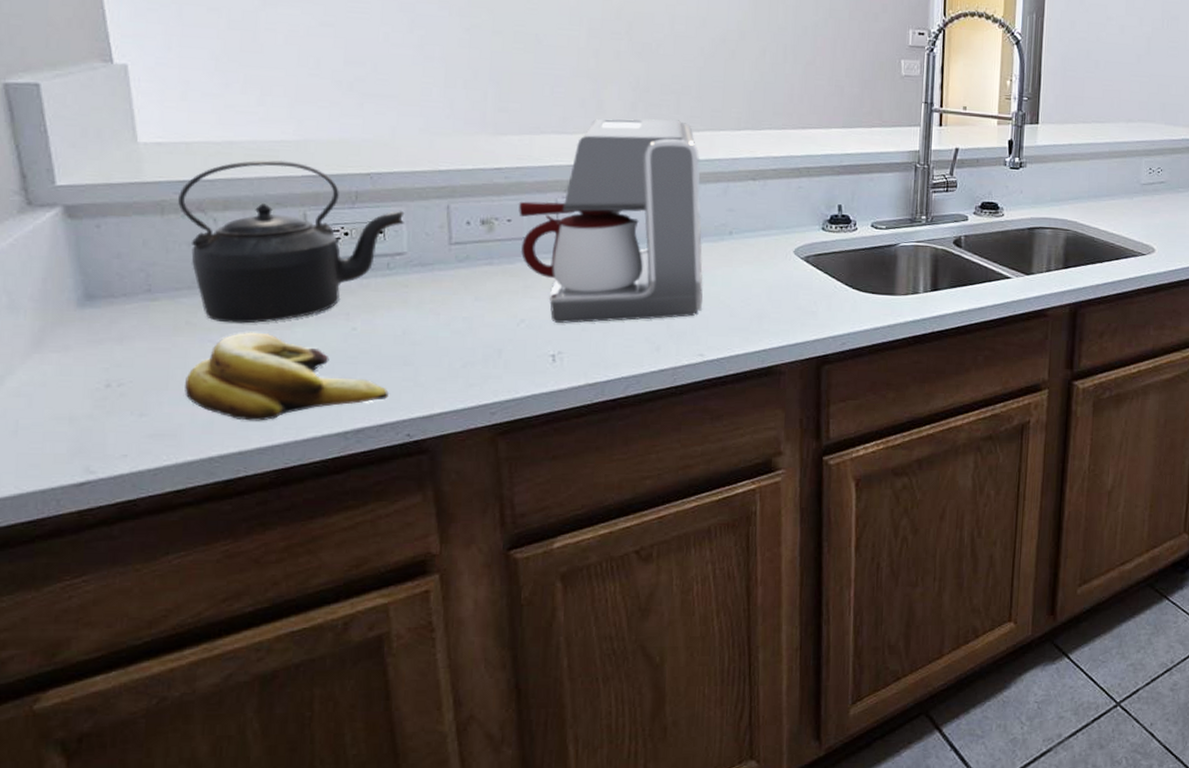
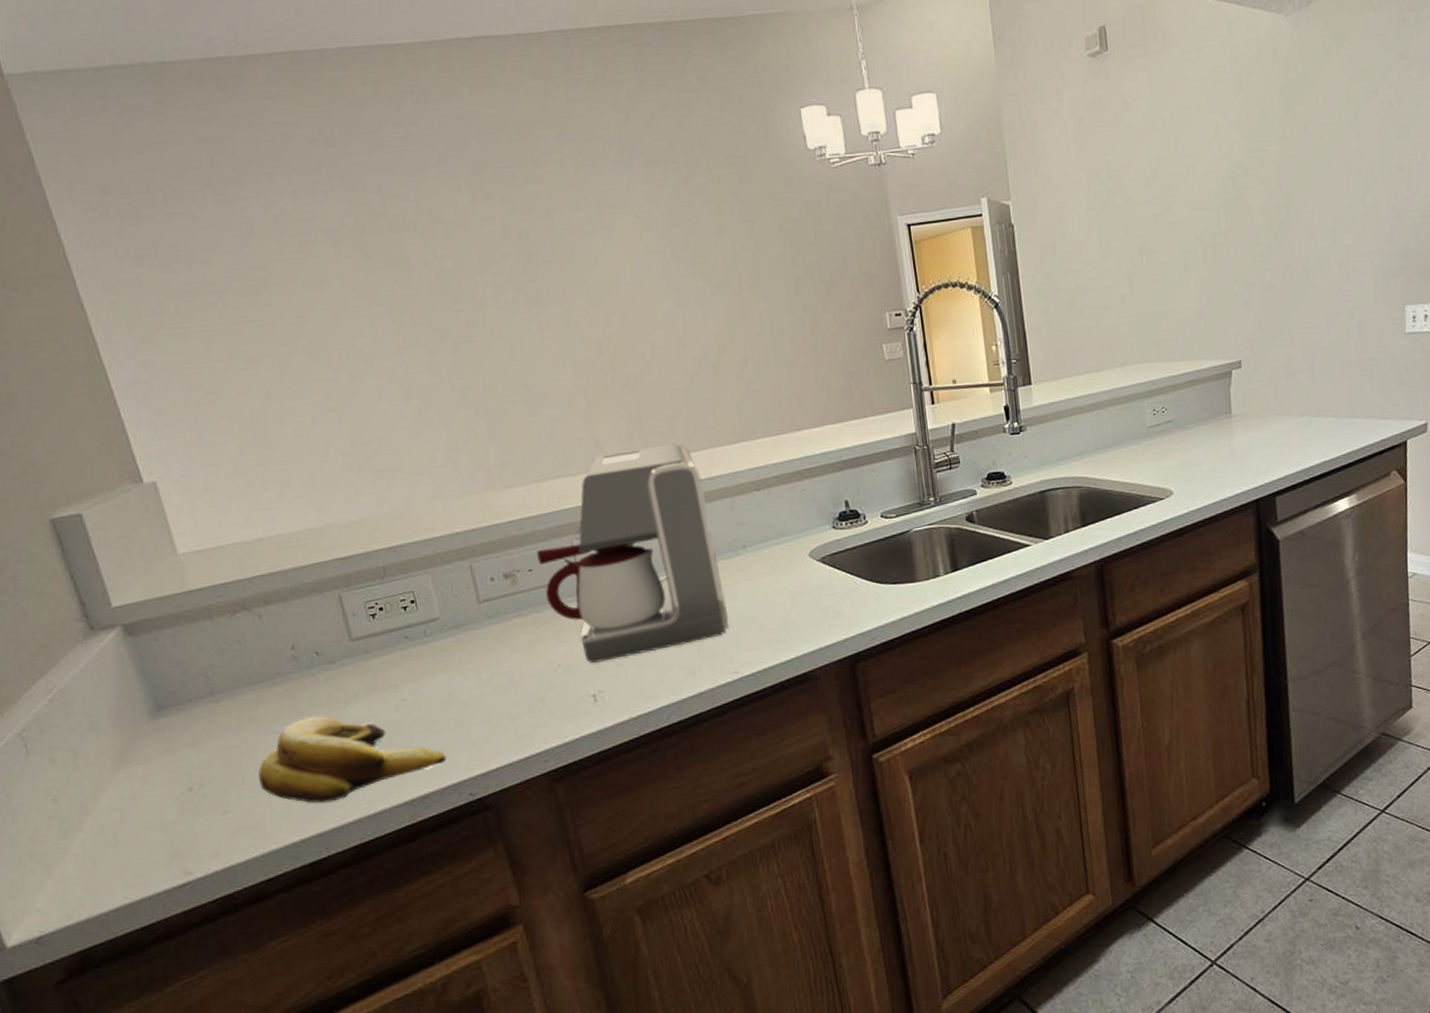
kettle: present [178,160,406,324] -> none [223,547,434,713]

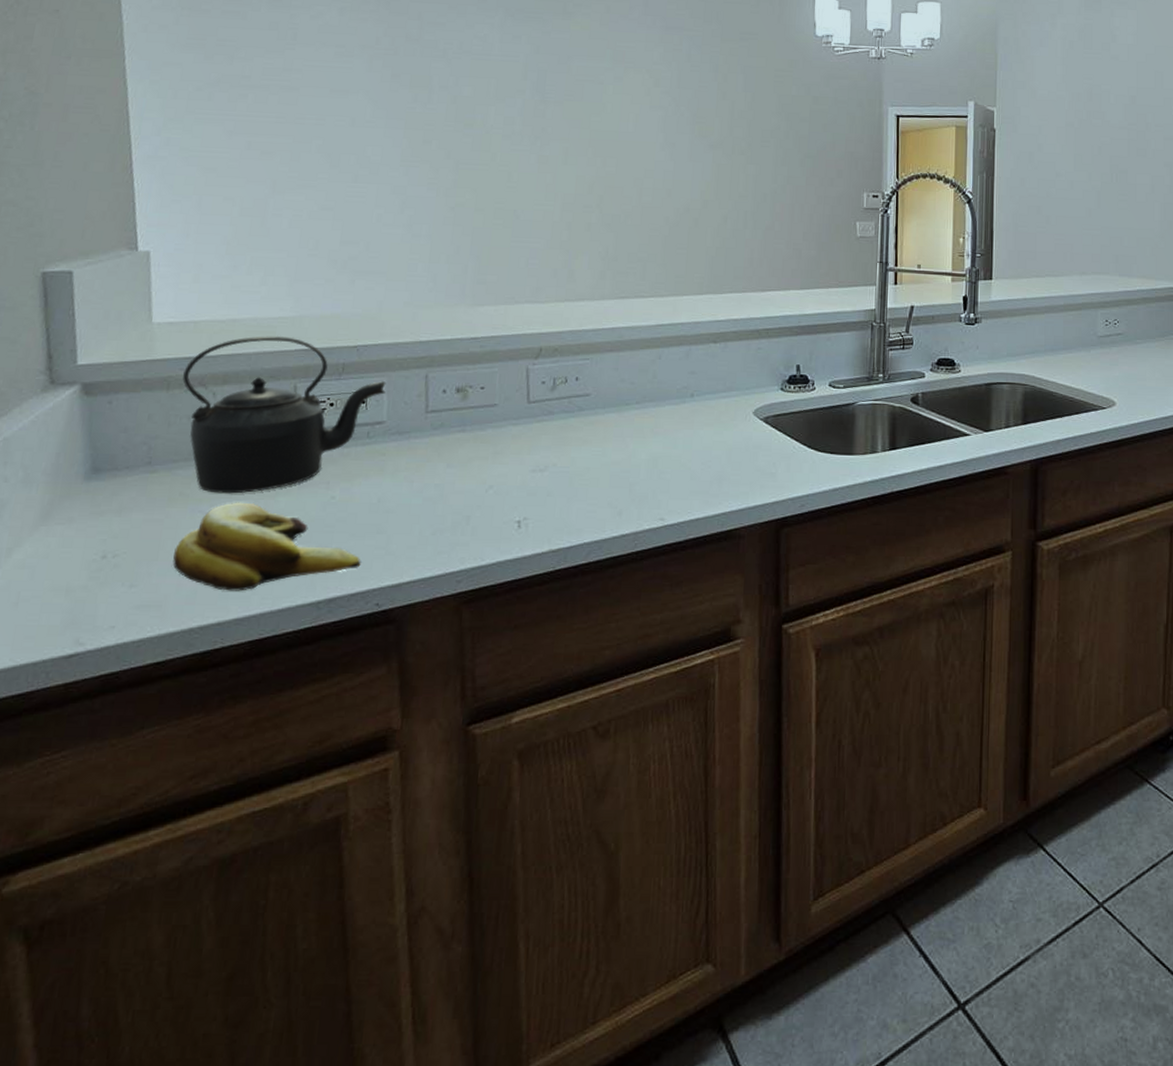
kettle: none [223,547,434,713] -> present [183,335,387,494]
coffee maker: present [537,444,729,663] -> none [492,286,665,489]

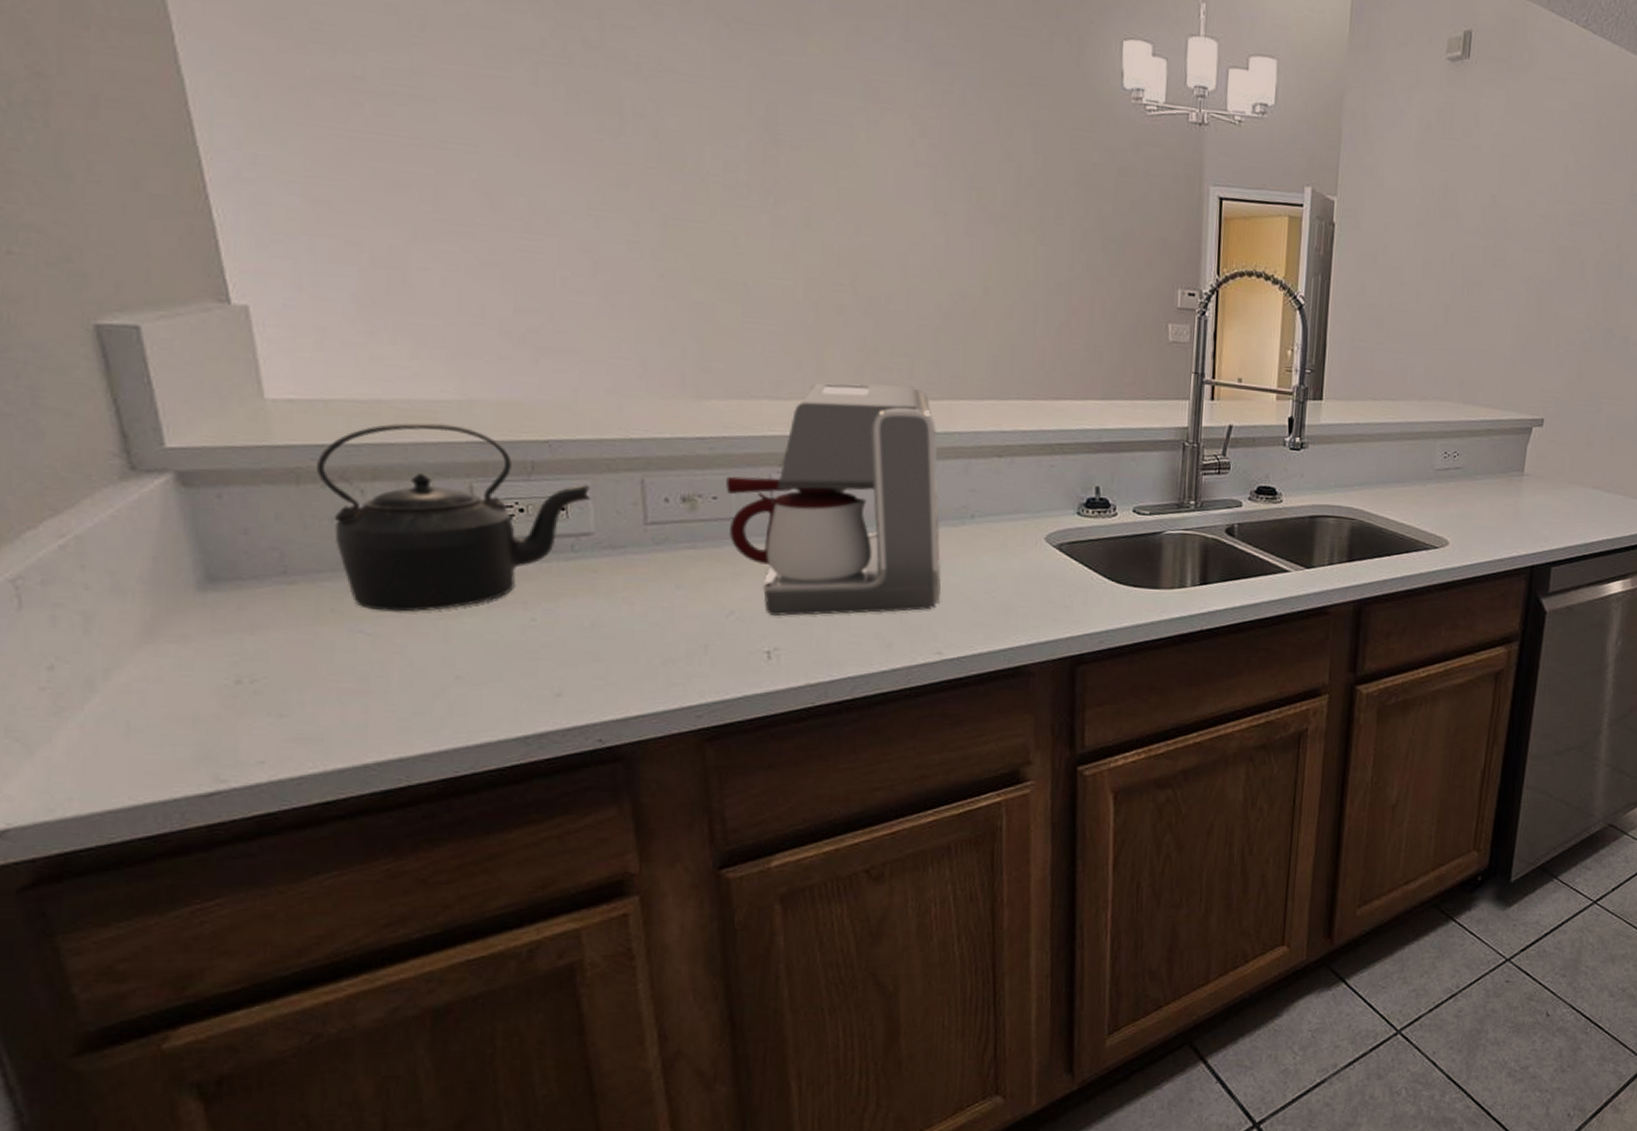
banana: present [173,502,361,591] -> none [332,621,576,724]
coffee maker: none [492,286,665,489] -> present [726,383,942,616]

